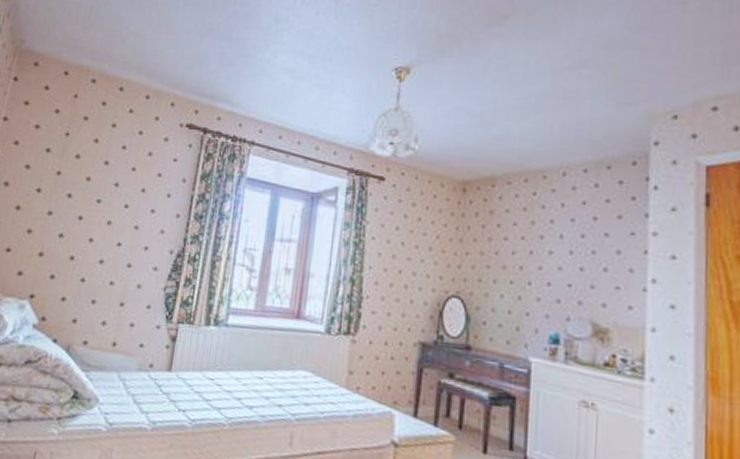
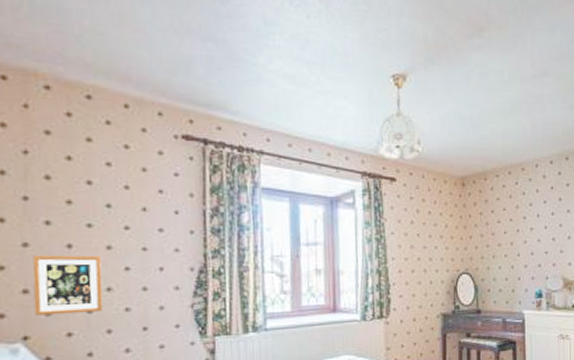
picture frame: none [42,223,101,282] -> present [32,254,103,316]

